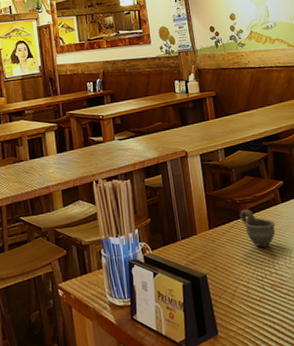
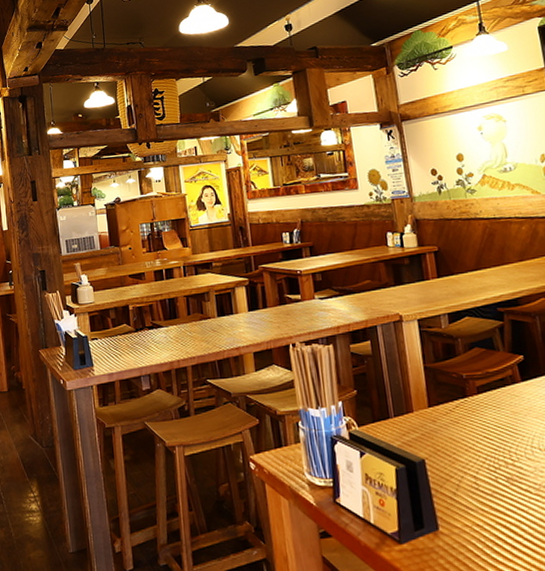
cup: present [240,209,276,247] -> none [467,386,514,433]

